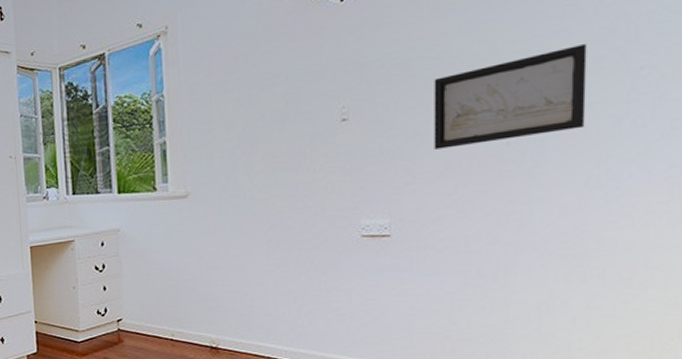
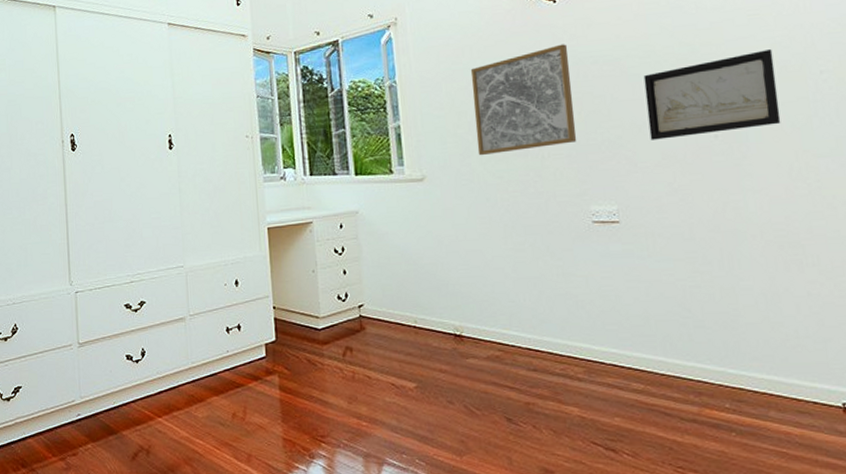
wall art: none [243,47,353,171] -> present [470,44,577,156]

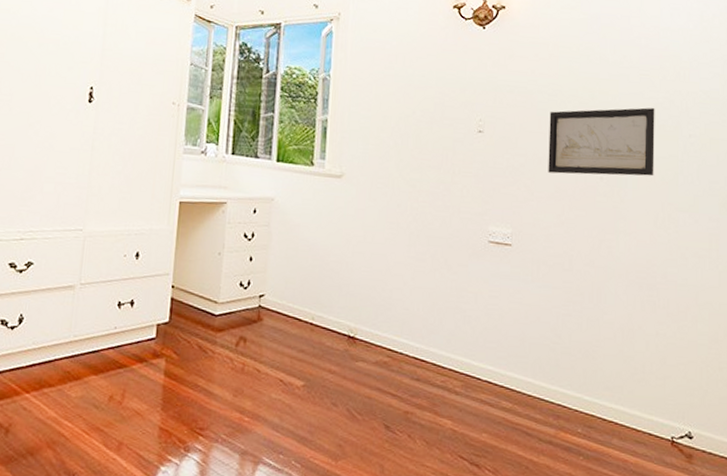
wall art: present [470,44,577,156] -> none [396,69,490,164]

